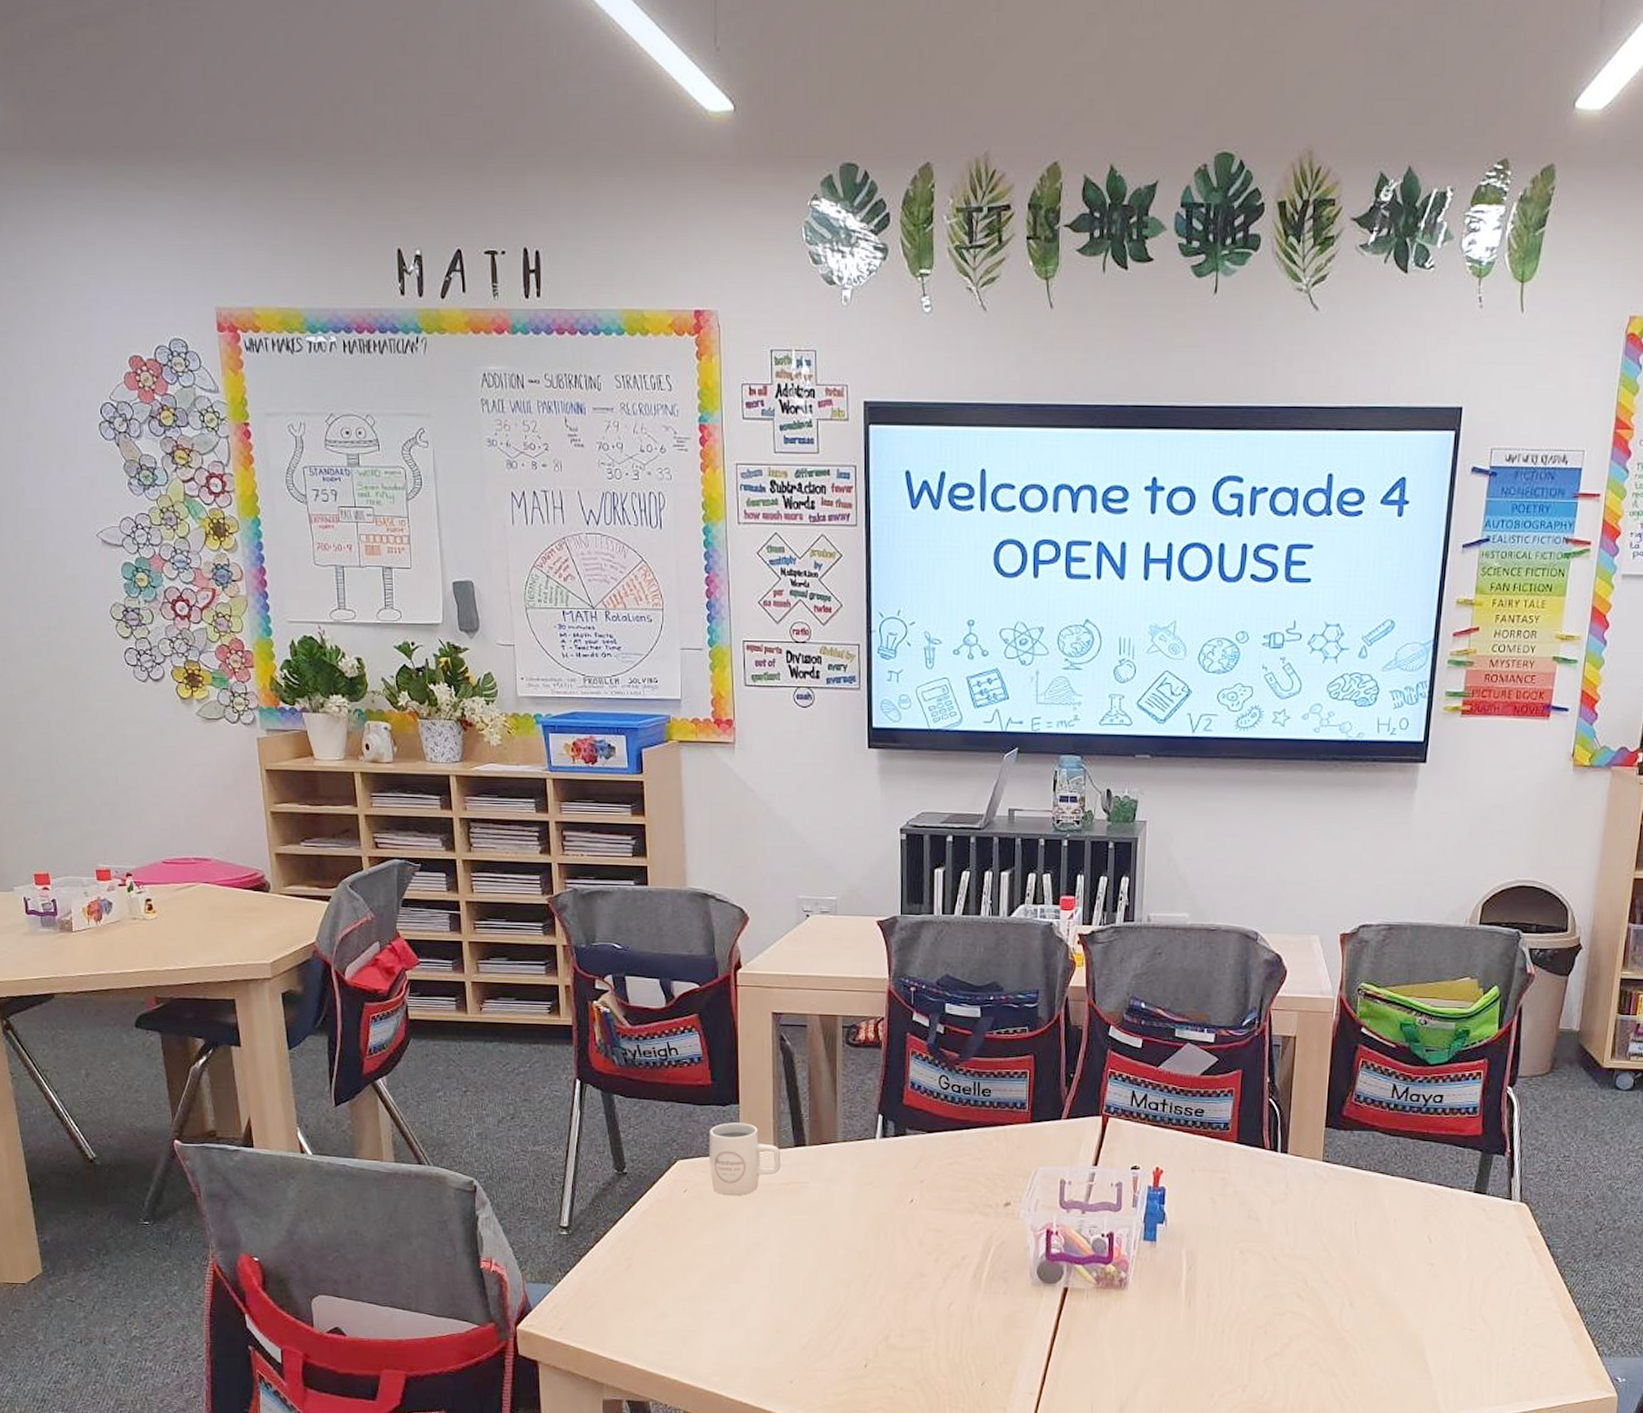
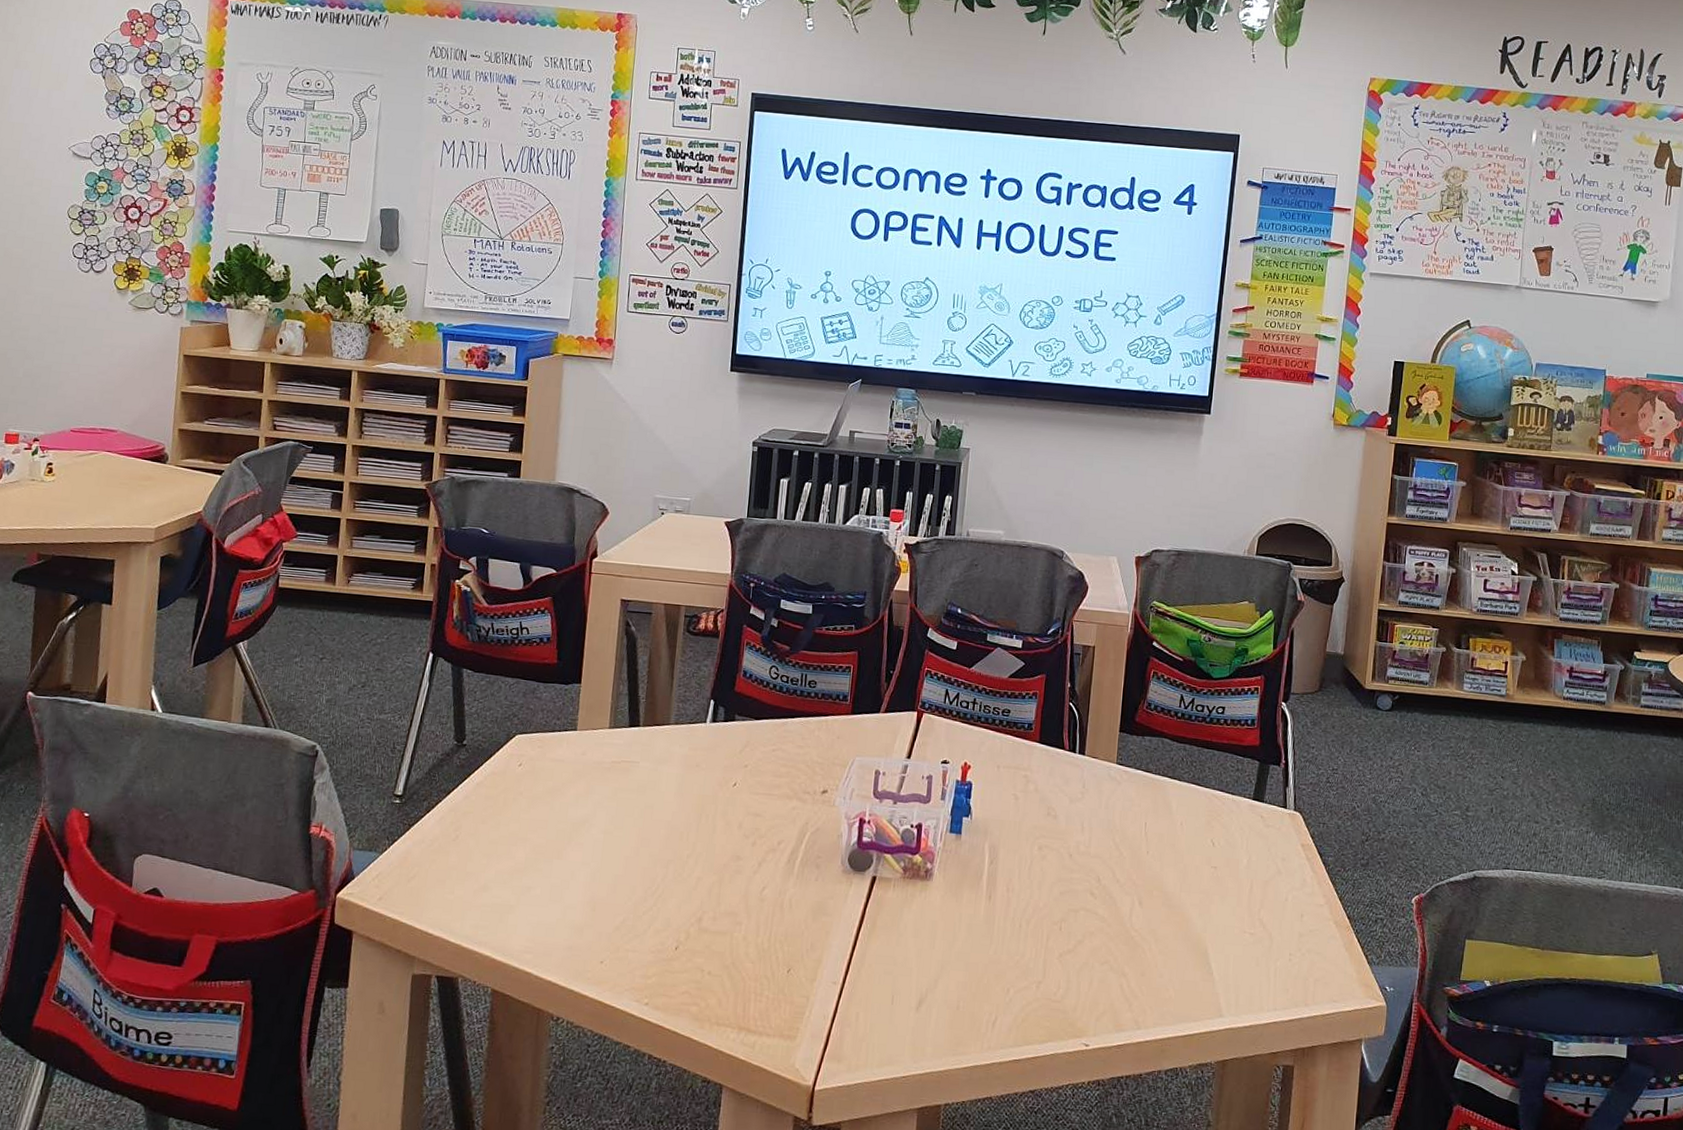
mug: present [709,1122,781,1196] -> none [546,700,615,772]

